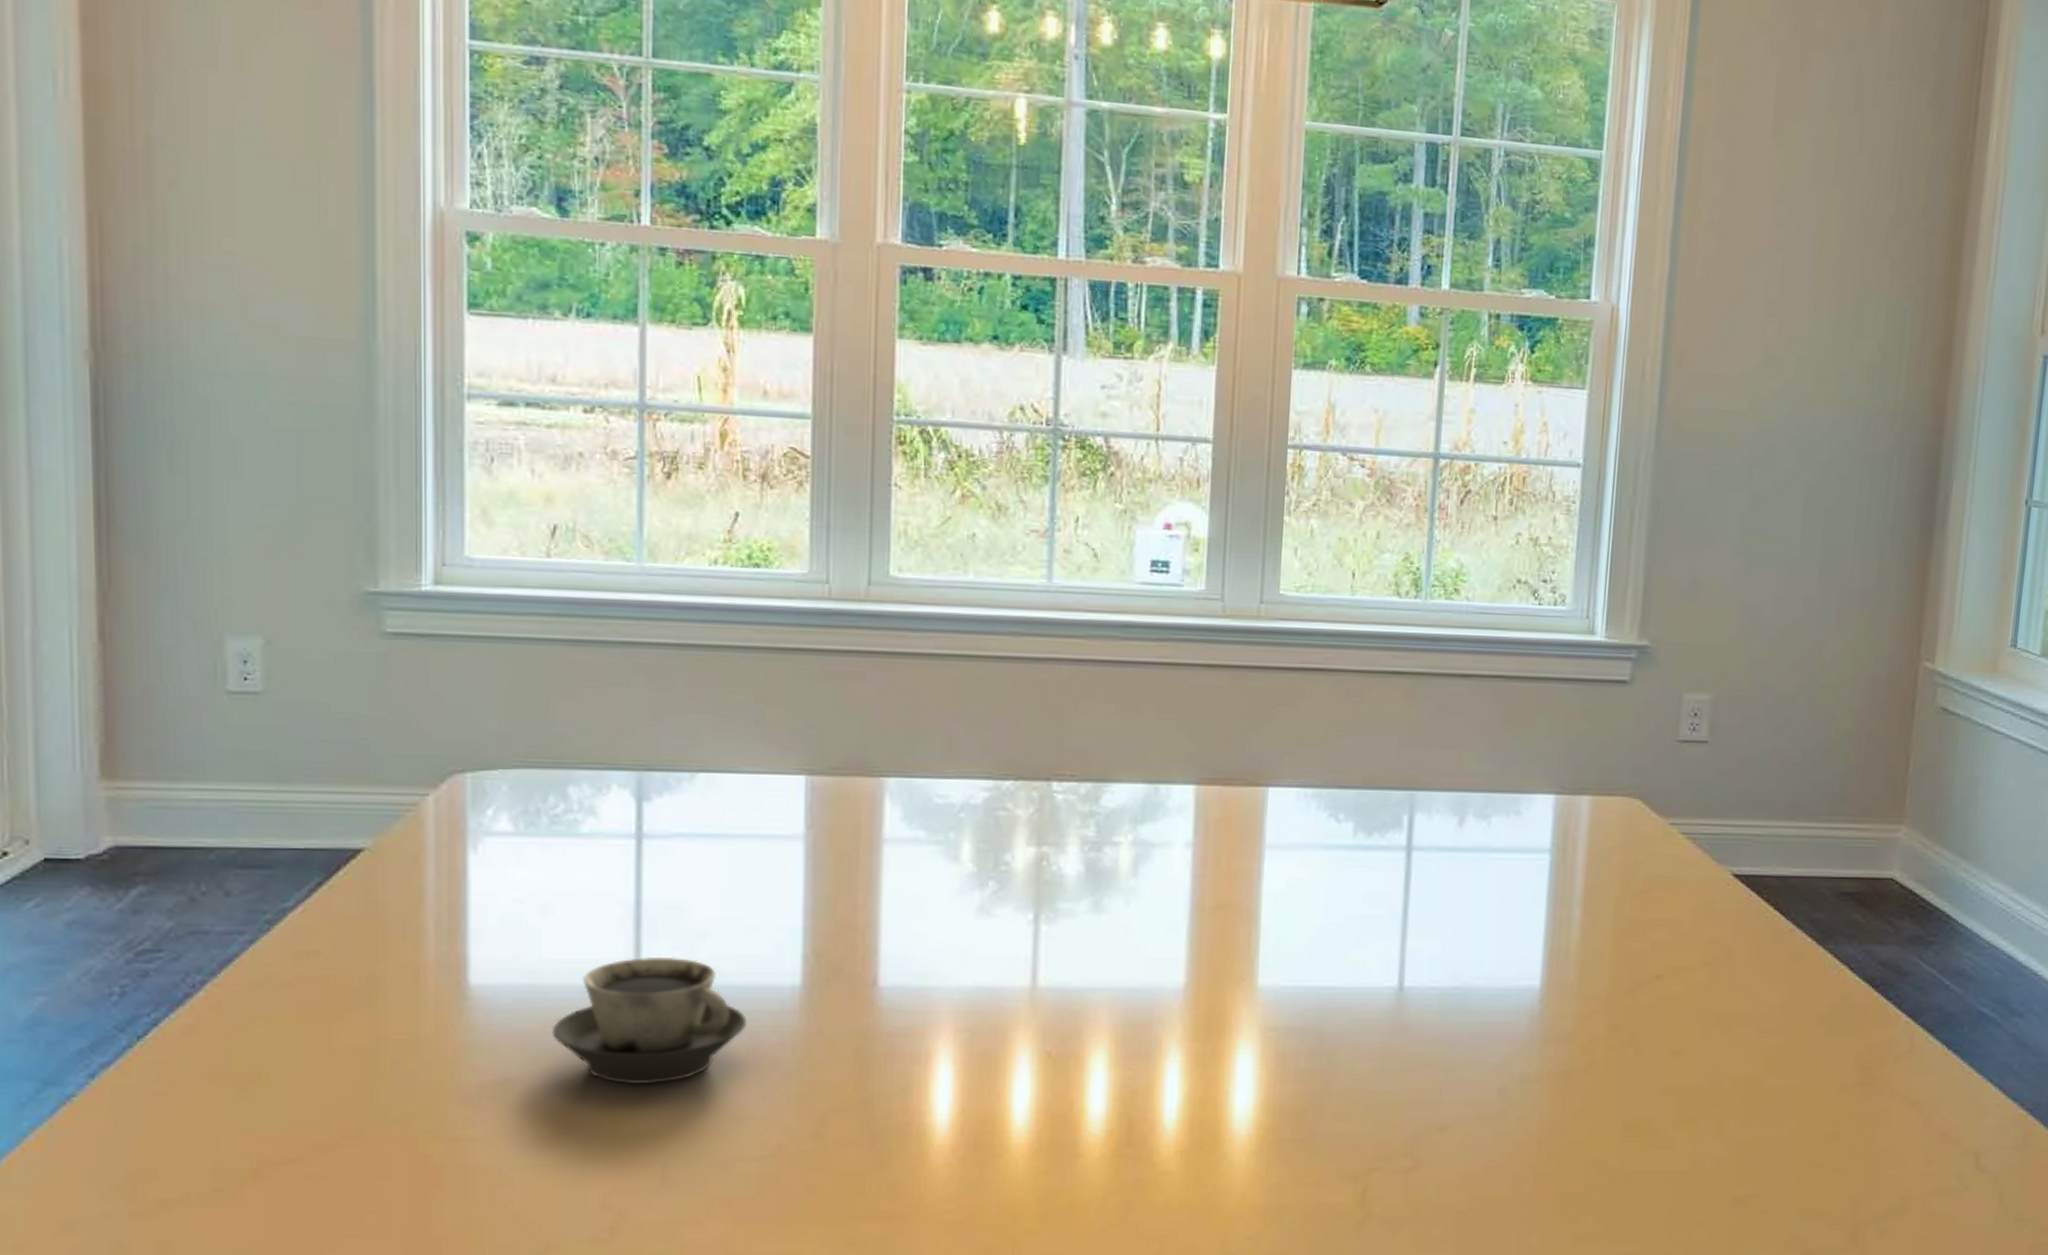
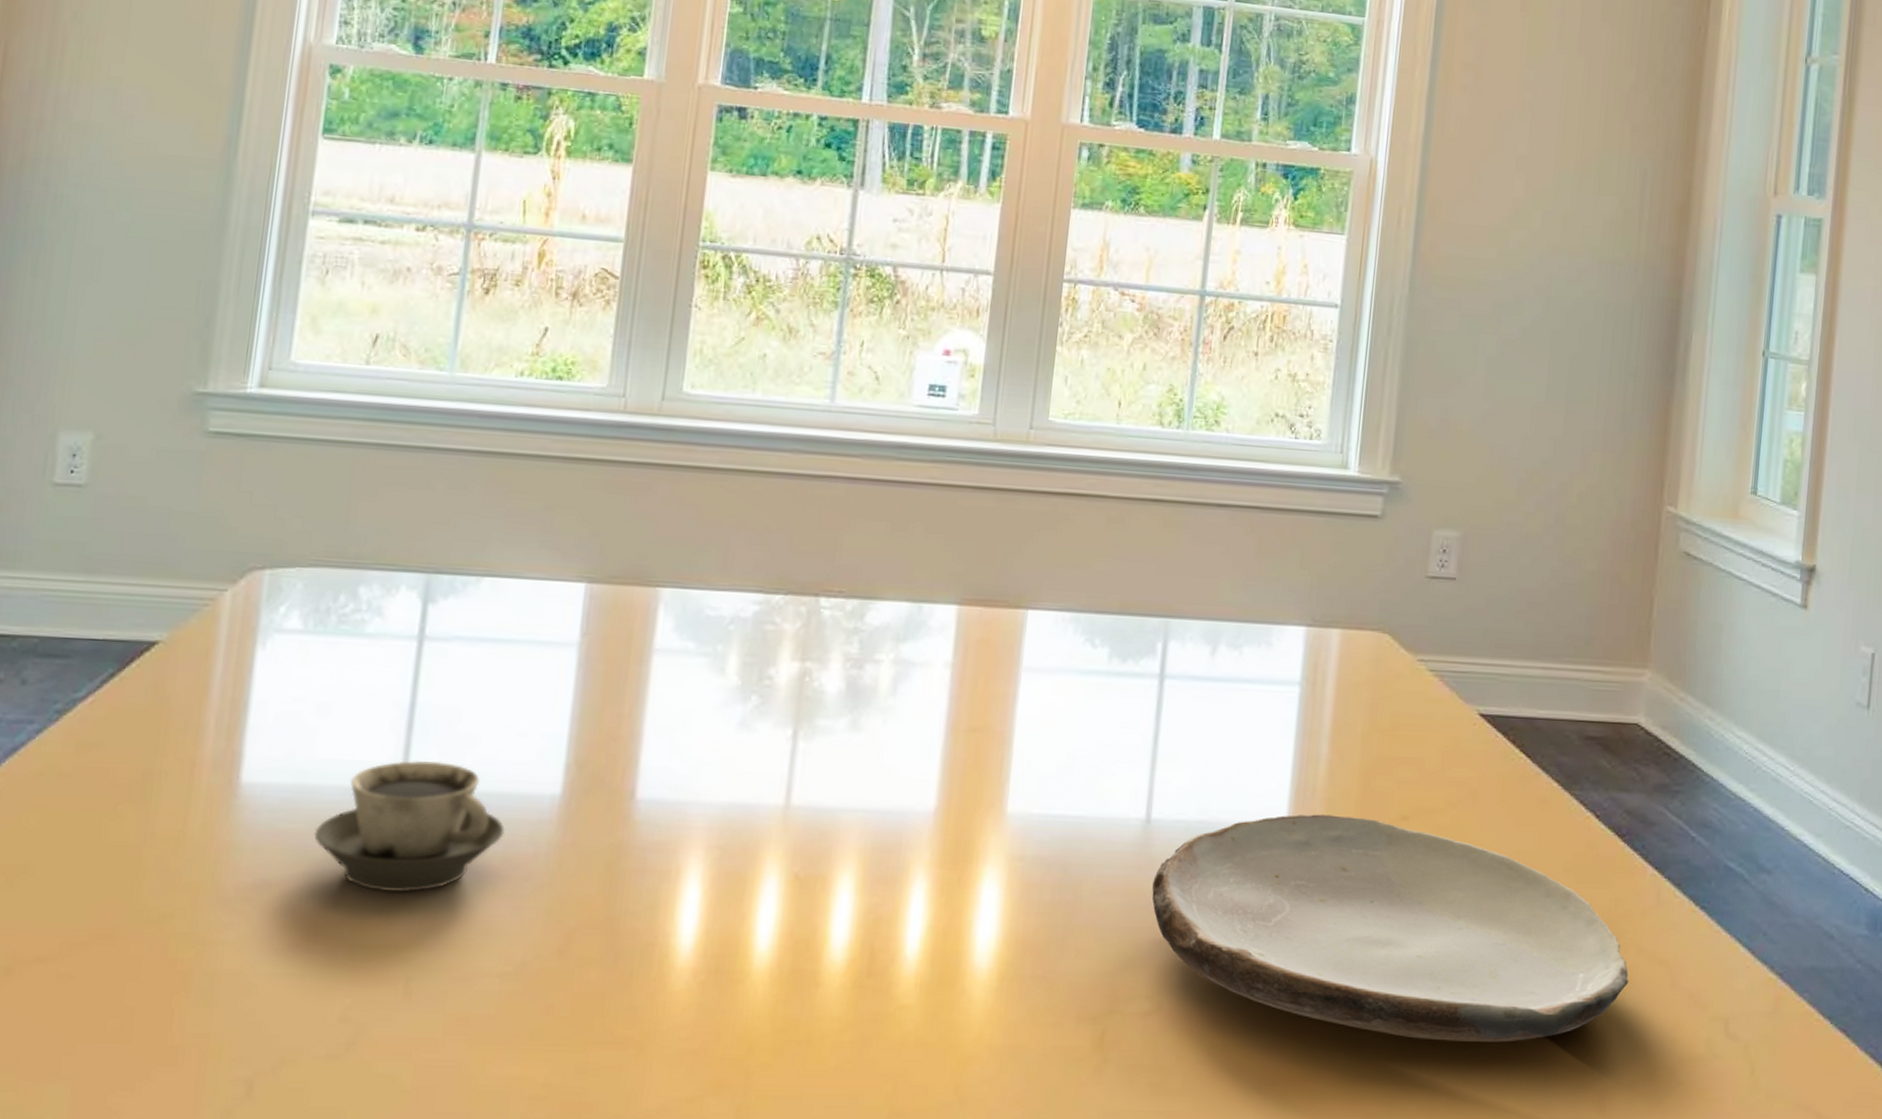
plate: none [1407,977,1882,1184] -> present [1151,814,1629,1042]

